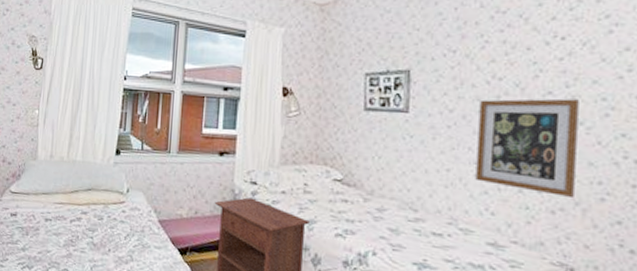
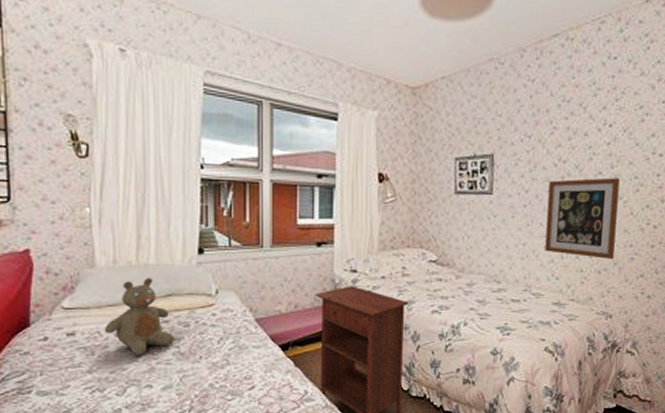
teddy bear: none [37,172,90,241] -> present [104,278,174,356]

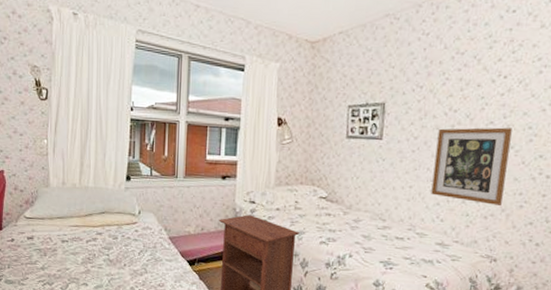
teddy bear: present [104,278,174,356] -> none [54,198,105,259]

